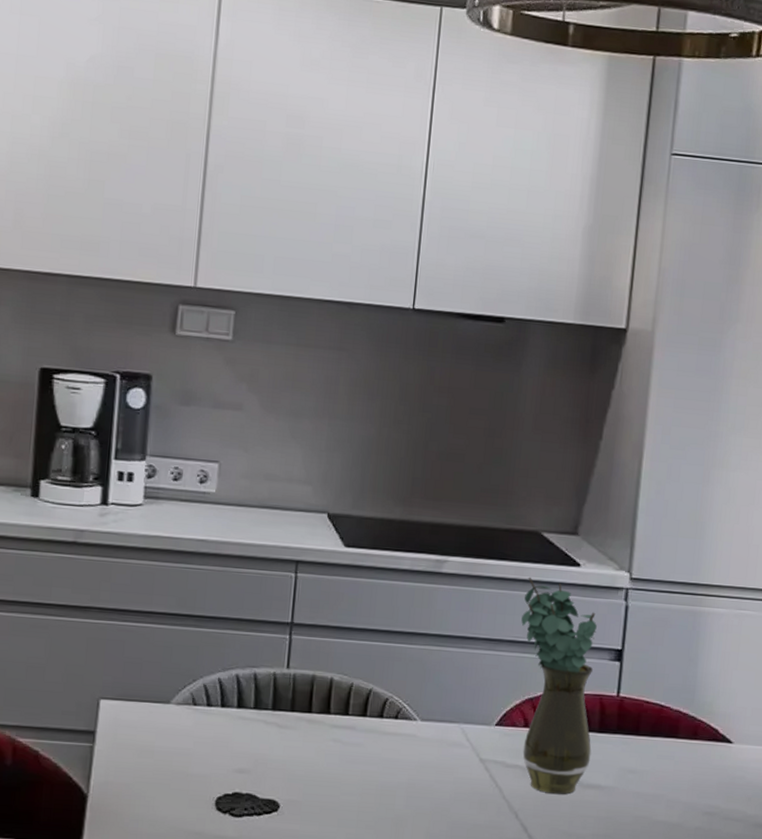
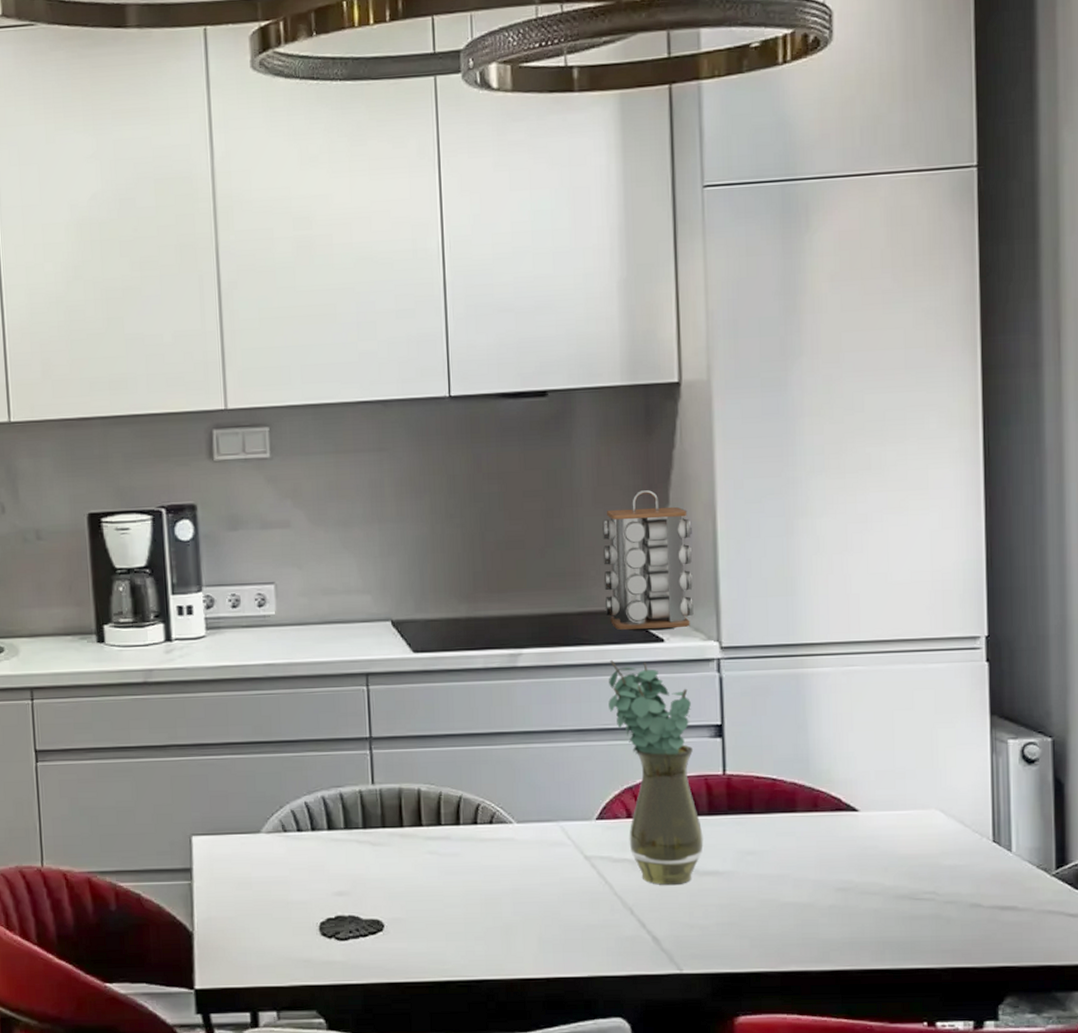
spice rack: none [530,423,619,556] -> present [602,489,694,631]

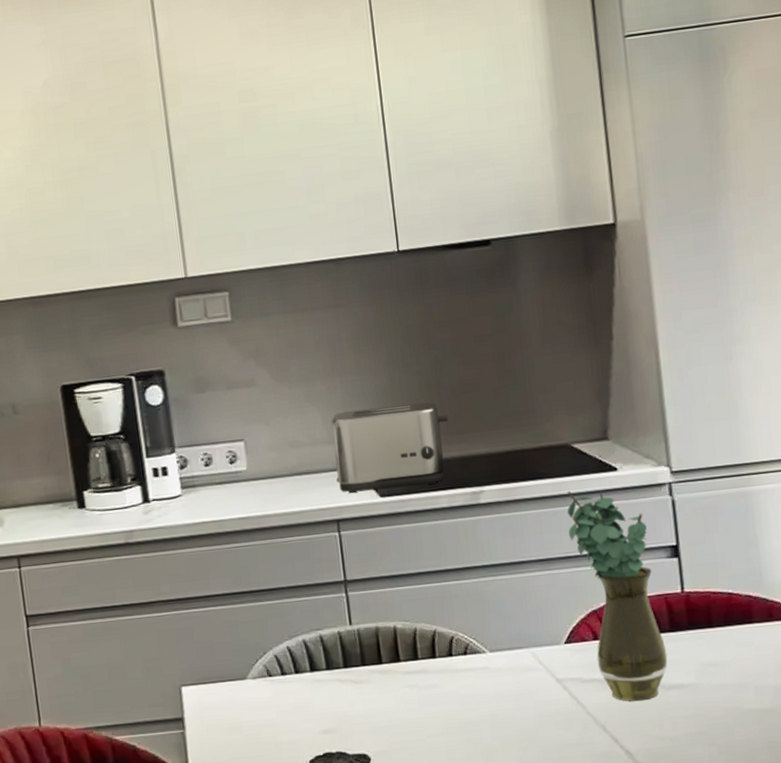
toaster: none [367,557,491,646] -> present [331,402,449,493]
spice rack: present [602,489,694,631] -> none [551,327,644,462]

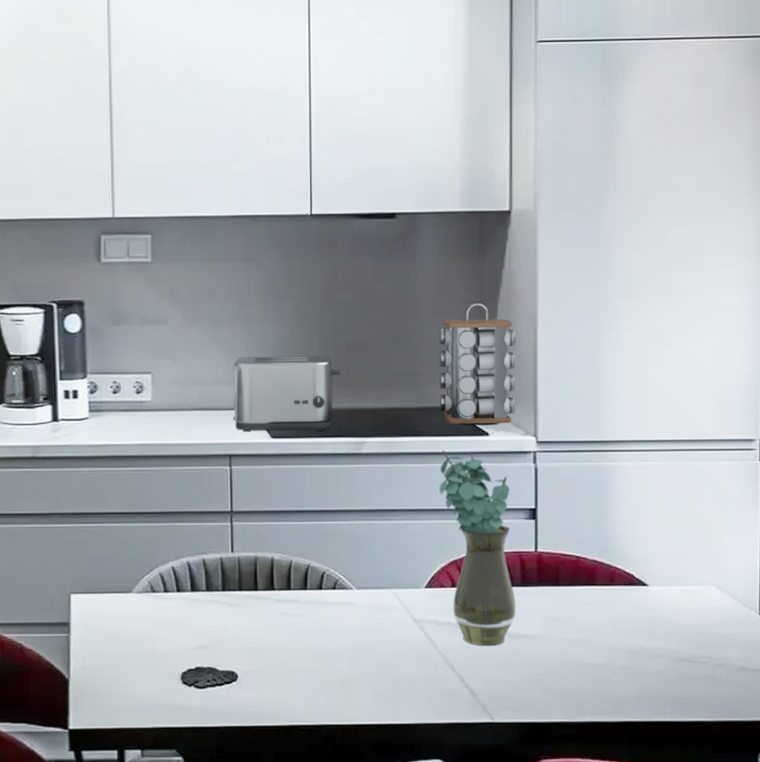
spice rack: none [551,327,644,462] -> present [439,302,515,426]

